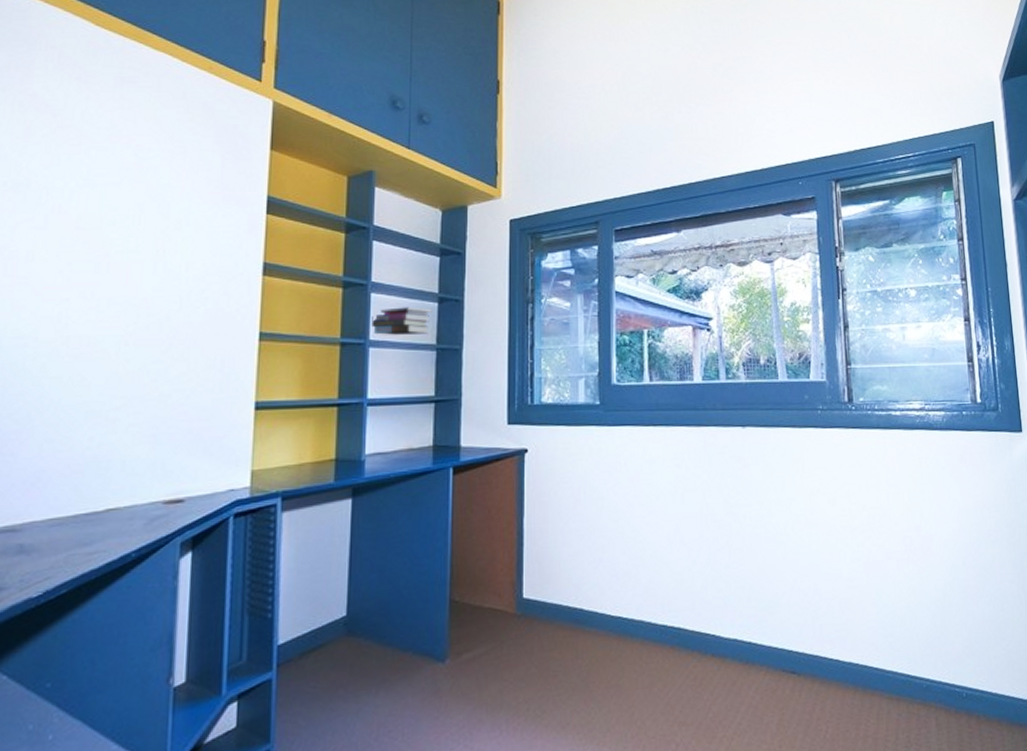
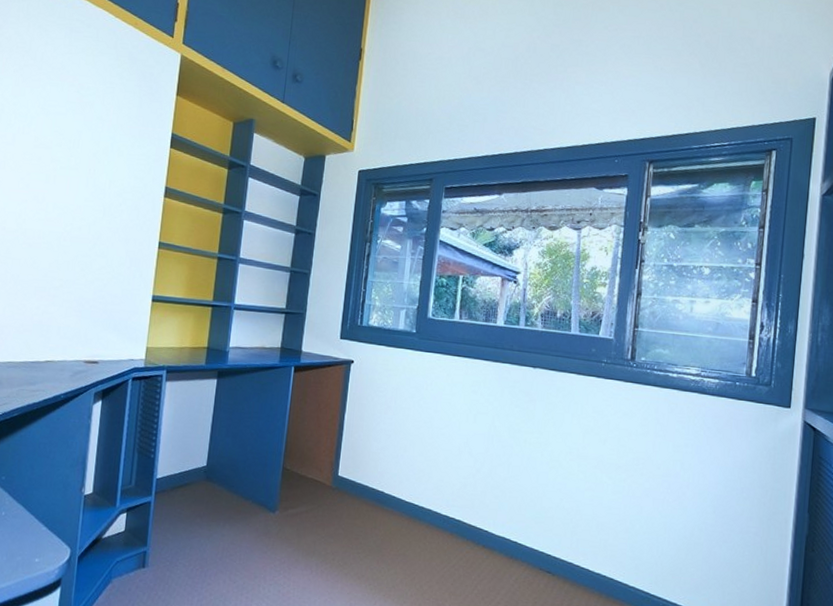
books: present [372,307,433,335] -> none [242,234,290,258]

